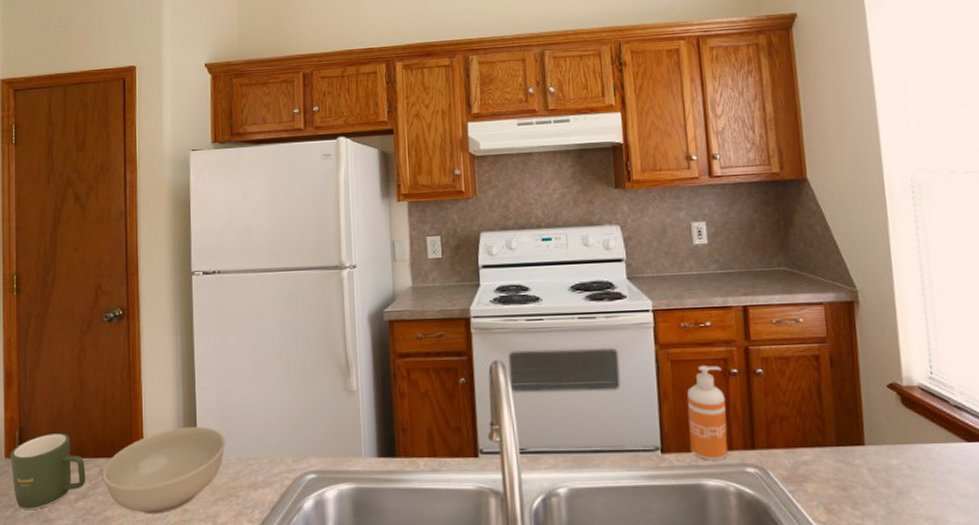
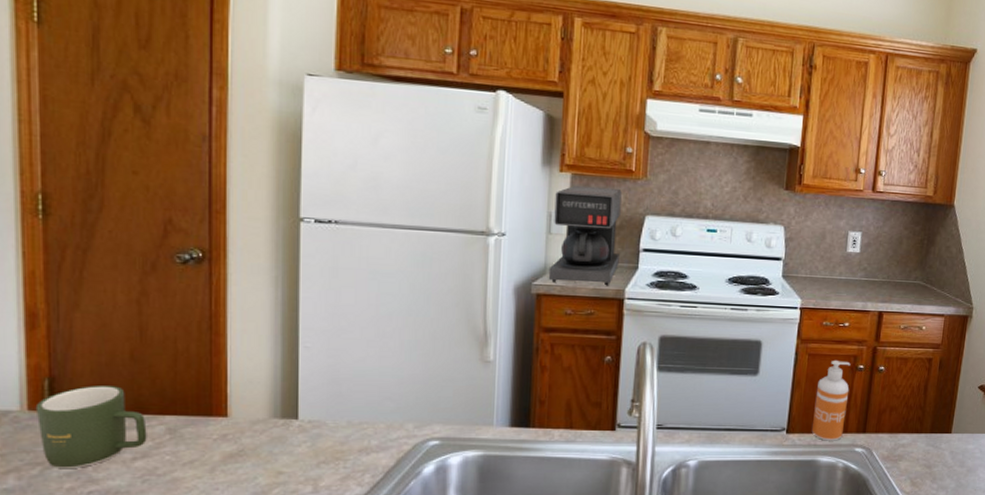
bowl: present [102,426,226,514] -> none [170,386,334,476]
coffee maker: none [396,209,461,308] -> present [548,185,622,285]

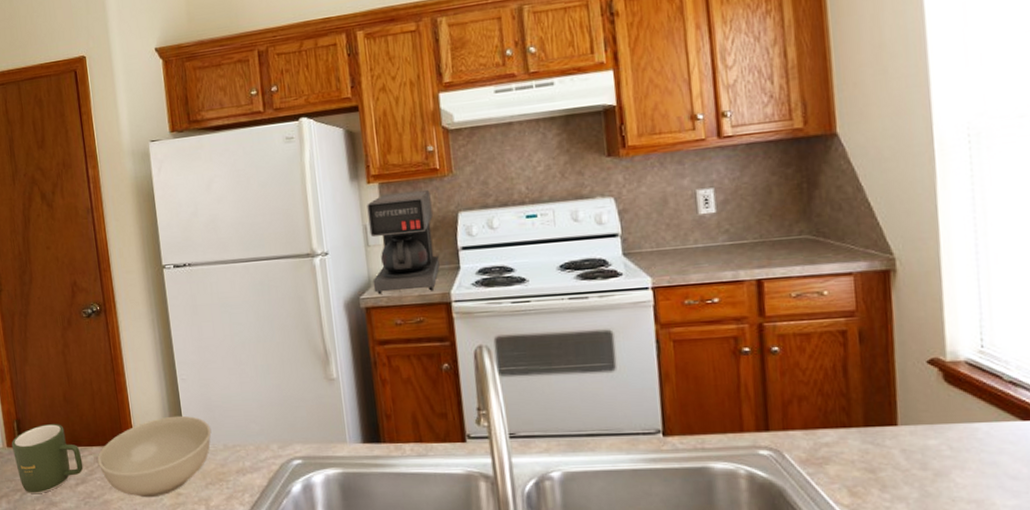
bowl: none [170,386,334,476] -> present [97,415,212,498]
soap dispenser: present [811,359,851,441] -> none [692,344,738,443]

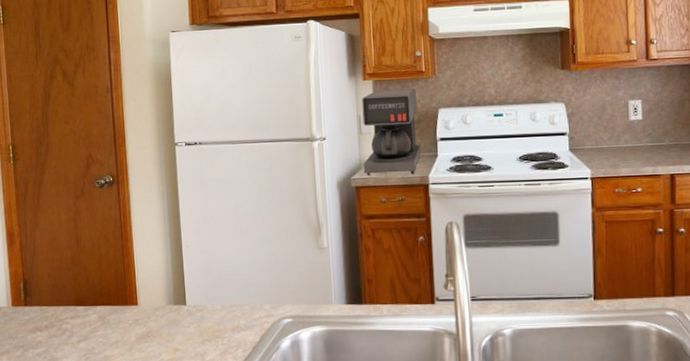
mug: present [11,423,83,495] -> none [16,284,87,351]
bowl: present [97,415,212,498] -> none [101,278,211,353]

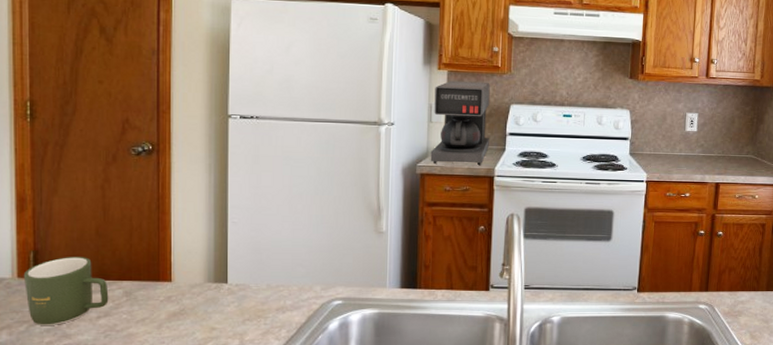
mug: none [16,284,87,351] -> present [23,256,109,326]

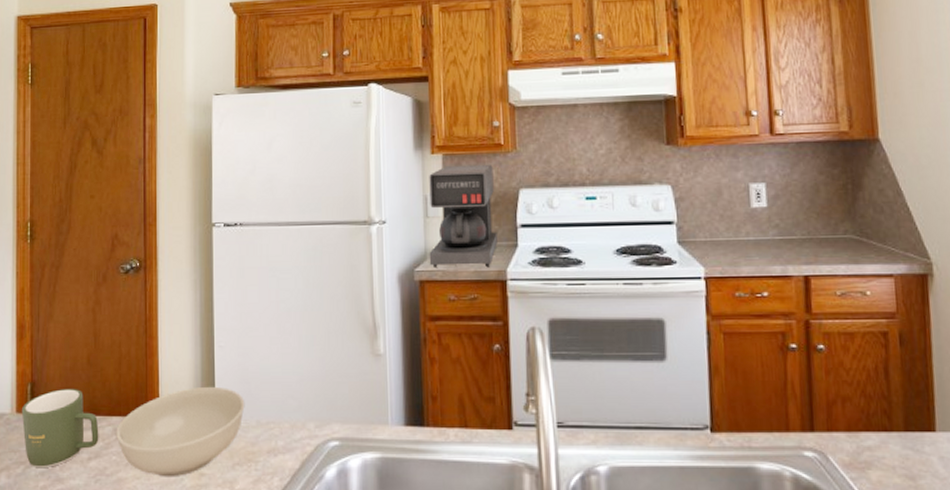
bowl: none [127,256,256,332] -> present [116,386,245,477]

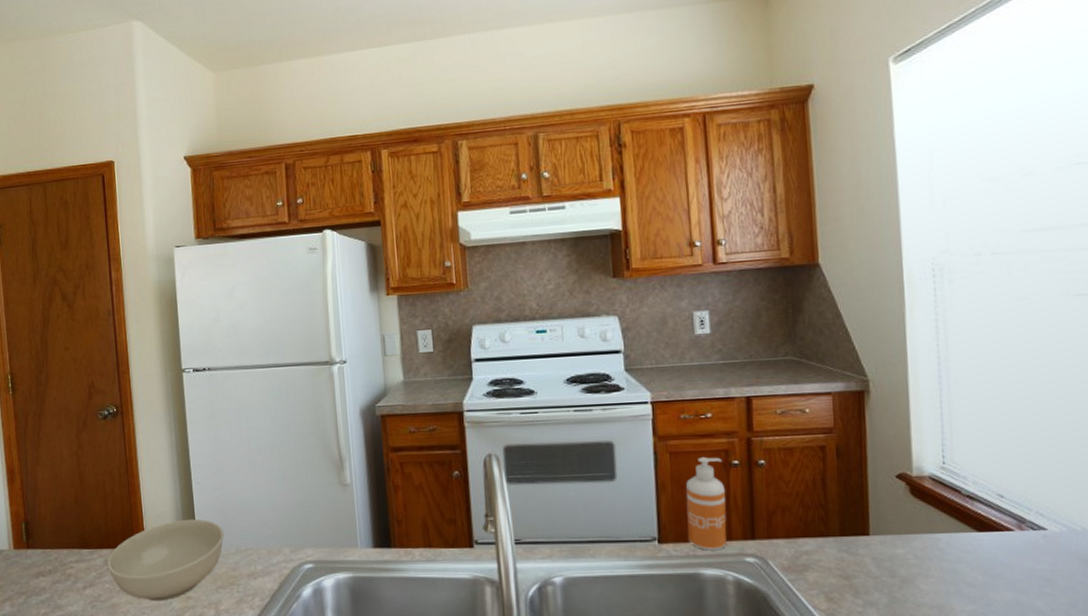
mug: present [21,388,99,469] -> none [18,525,92,598]
coffee maker: present [429,164,498,267] -> none [385,302,453,402]
soap dispenser: none [740,338,784,442] -> present [686,456,727,551]

